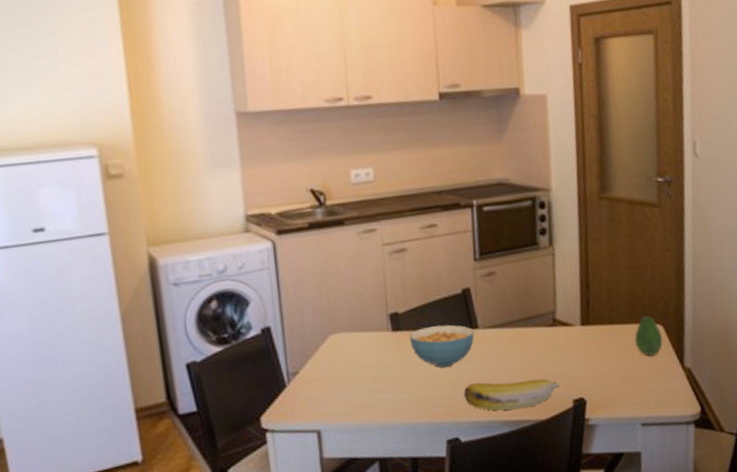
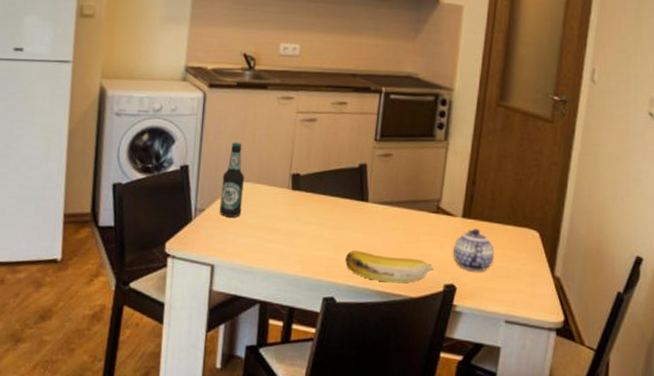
bottle: none [311,290,341,376] -> present [219,142,245,218]
cereal bowl: present [410,324,475,368] -> none [306,192,364,231]
teapot: none [577,334,621,380] -> present [454,228,495,272]
fruit: present [635,315,663,356] -> none [511,220,537,259]

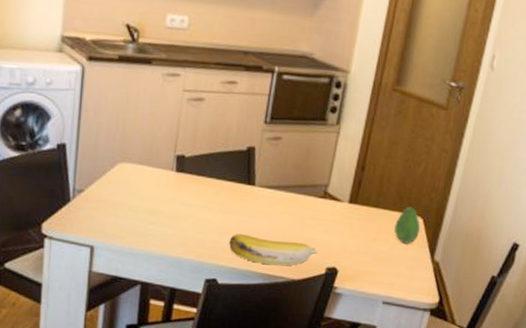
bottle: present [219,142,245,218] -> none [99,120,127,199]
teapot: present [454,228,495,272] -> none [337,214,379,256]
fruit: none [511,220,537,259] -> present [394,206,421,244]

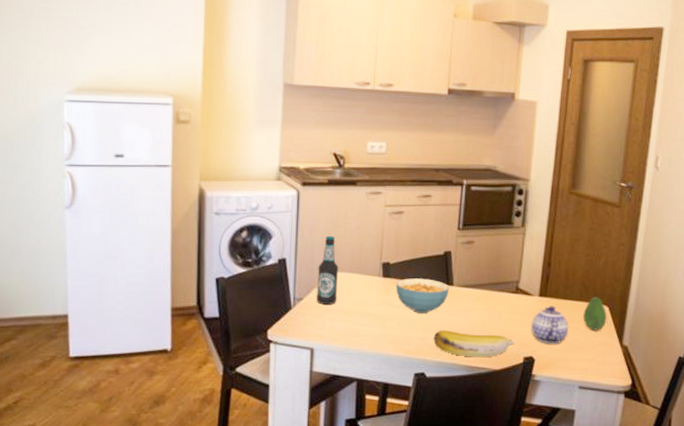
bottle: none [99,120,127,199] -> present [316,235,339,305]
cereal bowl: none [190,174,251,214] -> present [396,278,449,313]
teapot: none [337,214,379,256] -> present [532,306,569,344]

